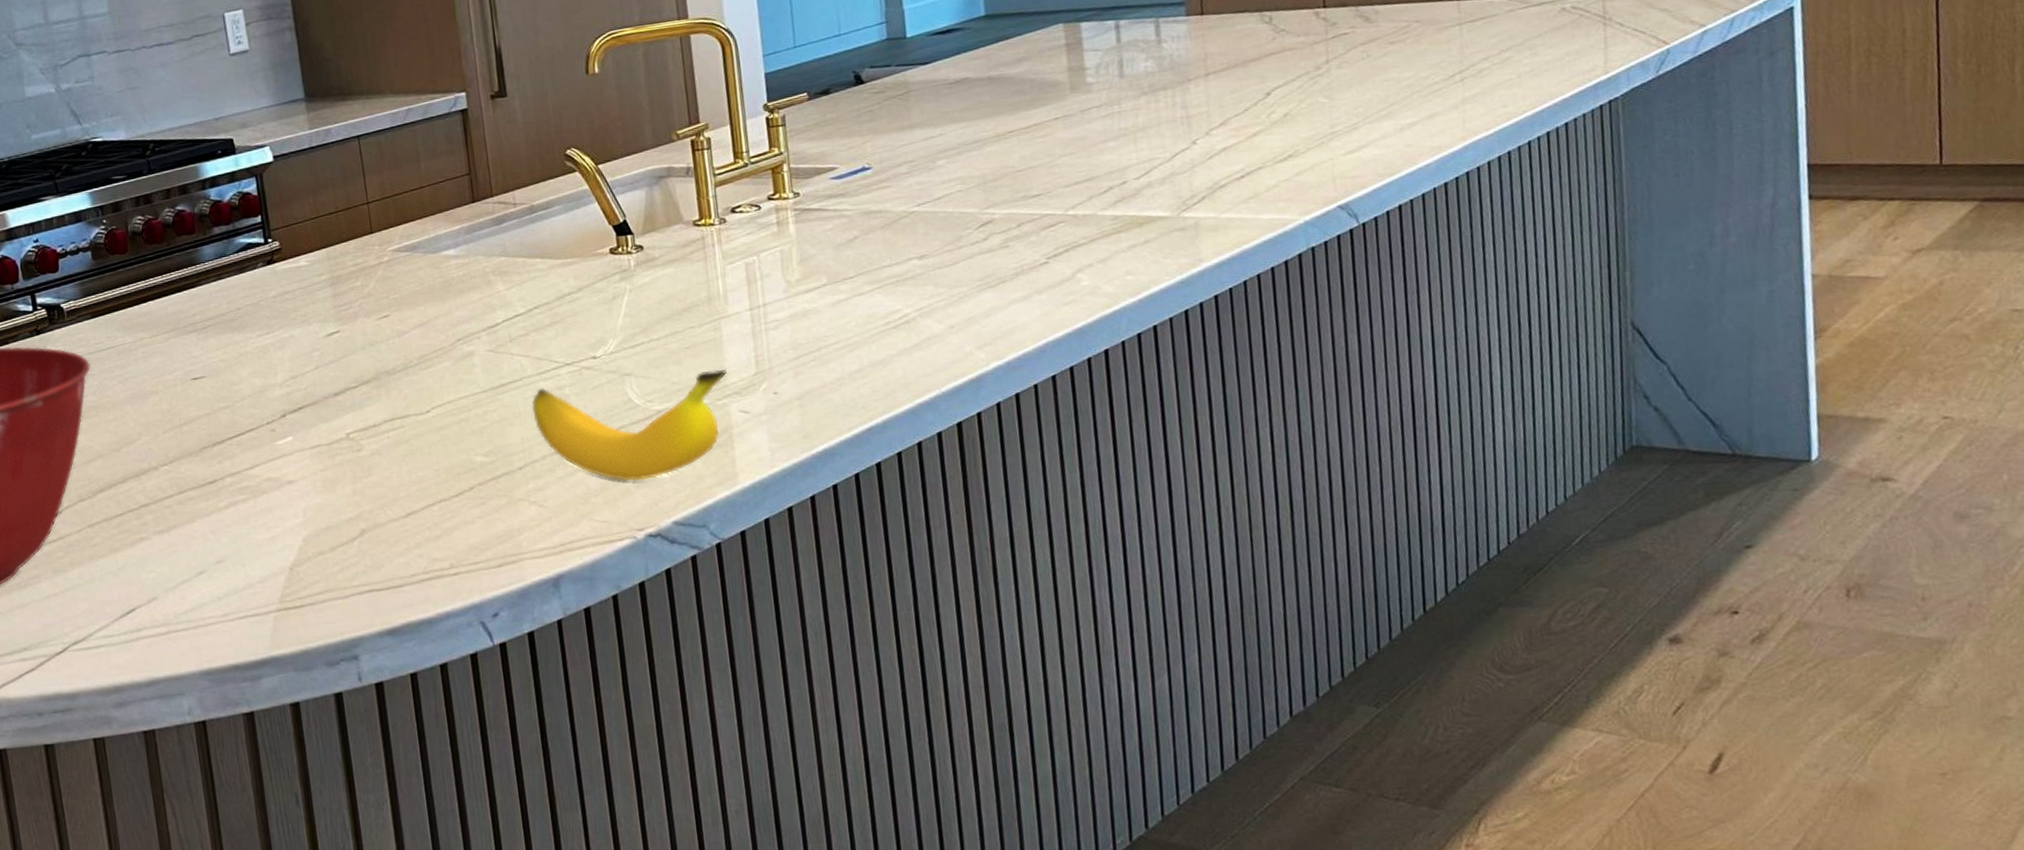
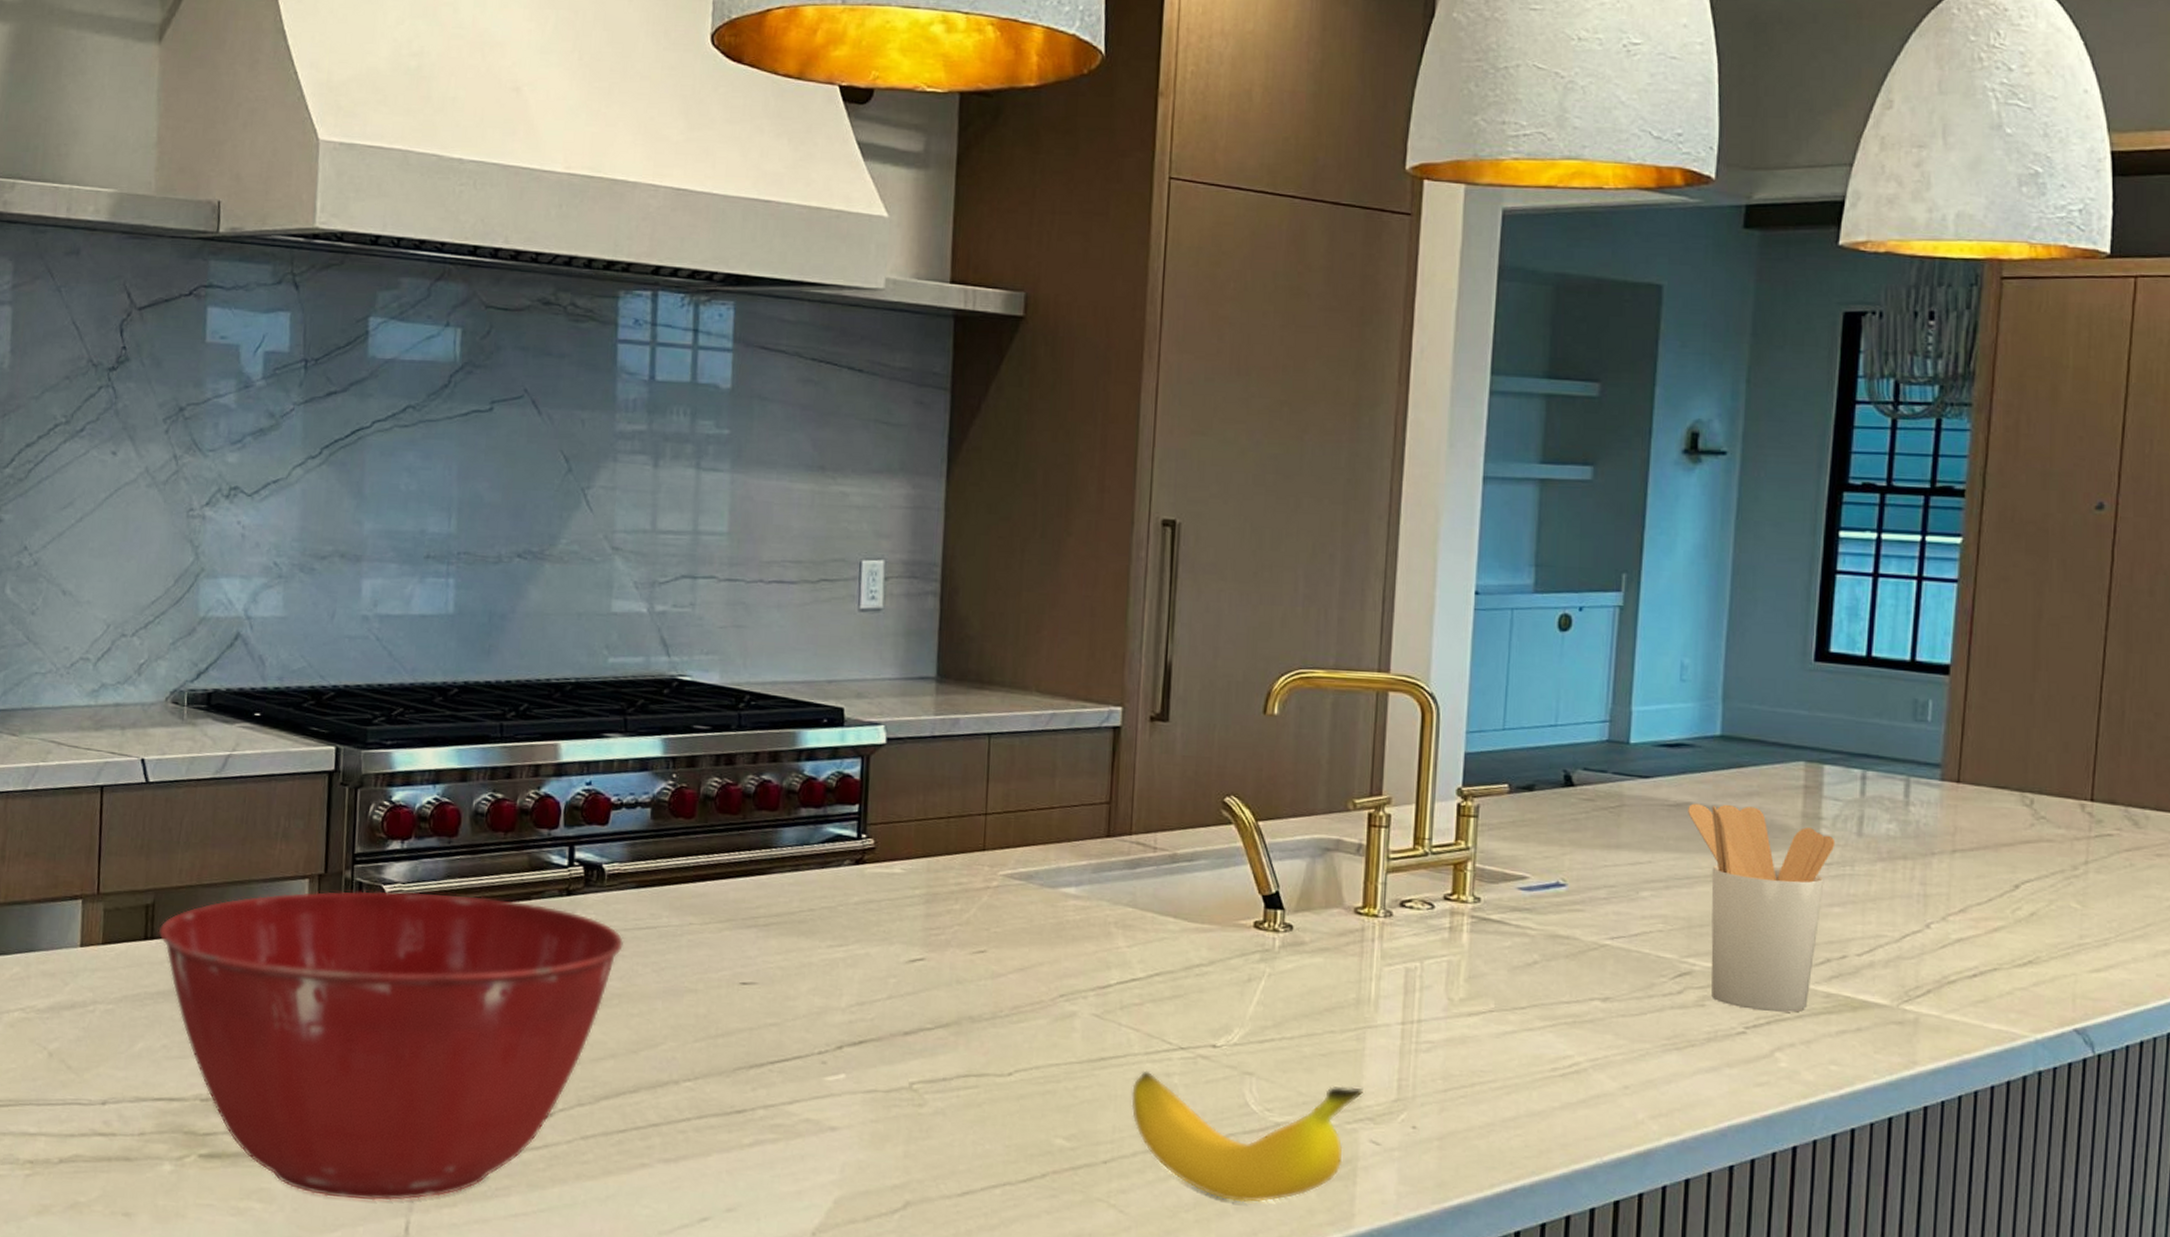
utensil holder: none [967,70,1102,243] -> present [1688,803,1836,1013]

